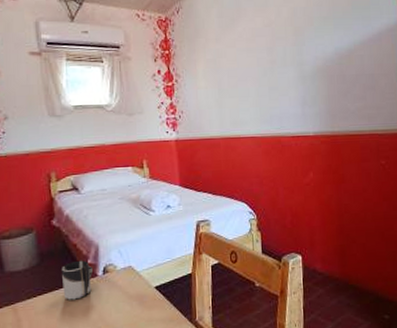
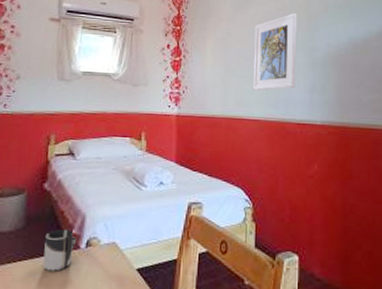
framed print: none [243,28,288,109] -> present [253,13,297,91]

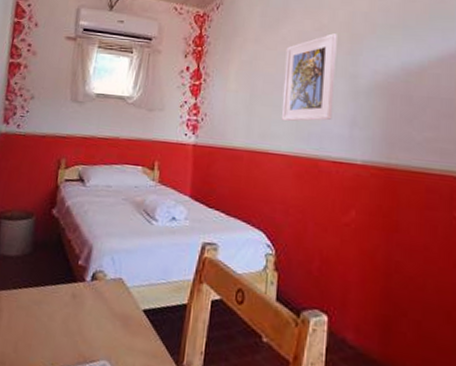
cup: present [43,229,76,271] -> none [48,258,82,303]

